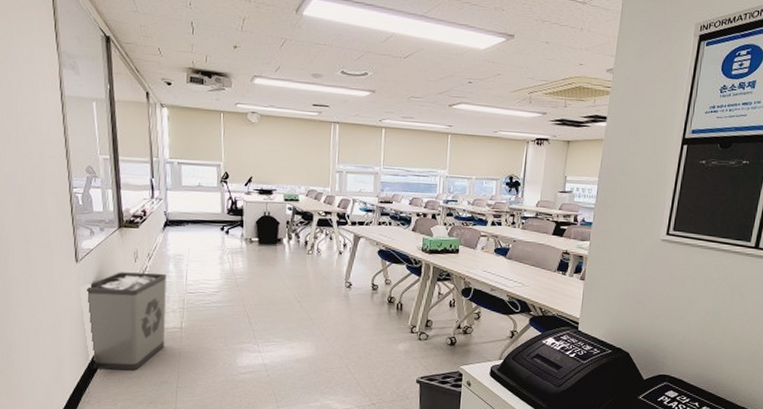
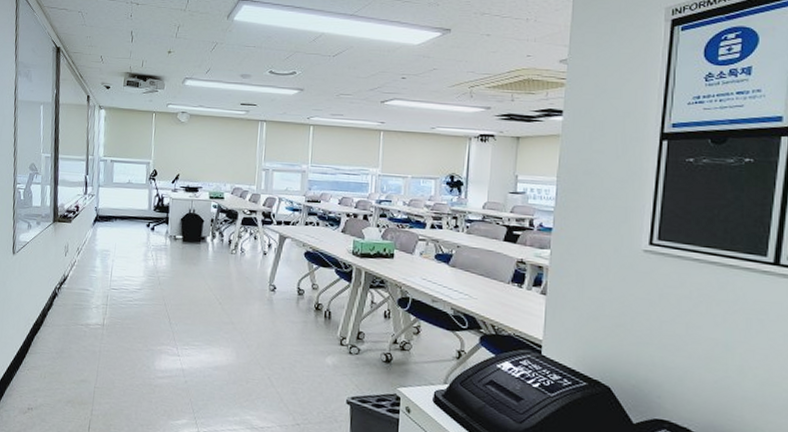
recycling bin: present [87,272,167,371] -> none [16,265,93,367]

